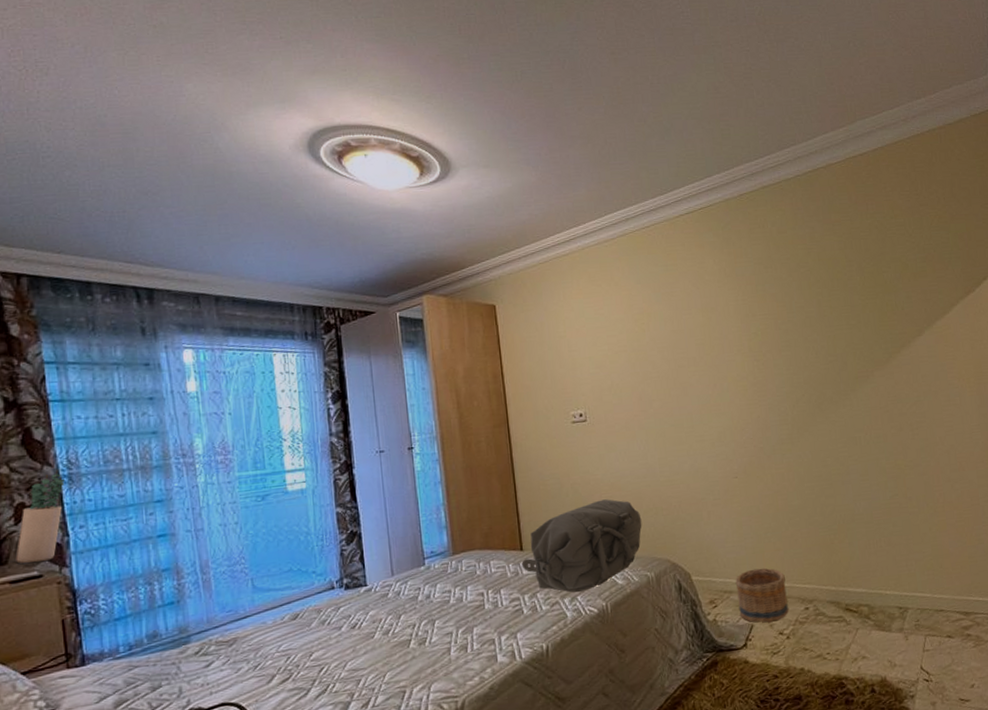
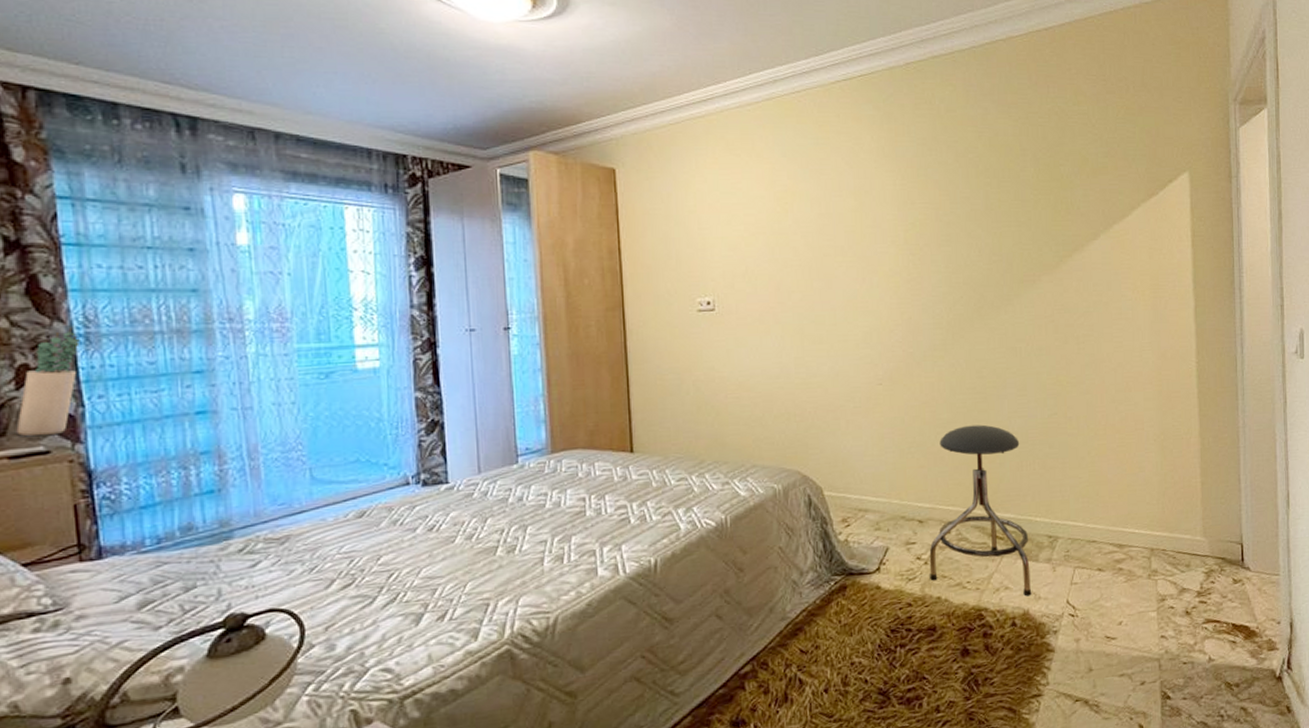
duffel bag: present [521,499,642,593] -> none [631,400,772,503]
basket: present [735,568,789,623] -> none [872,486,928,546]
stool: none [790,508,888,665] -> present [929,424,1032,596]

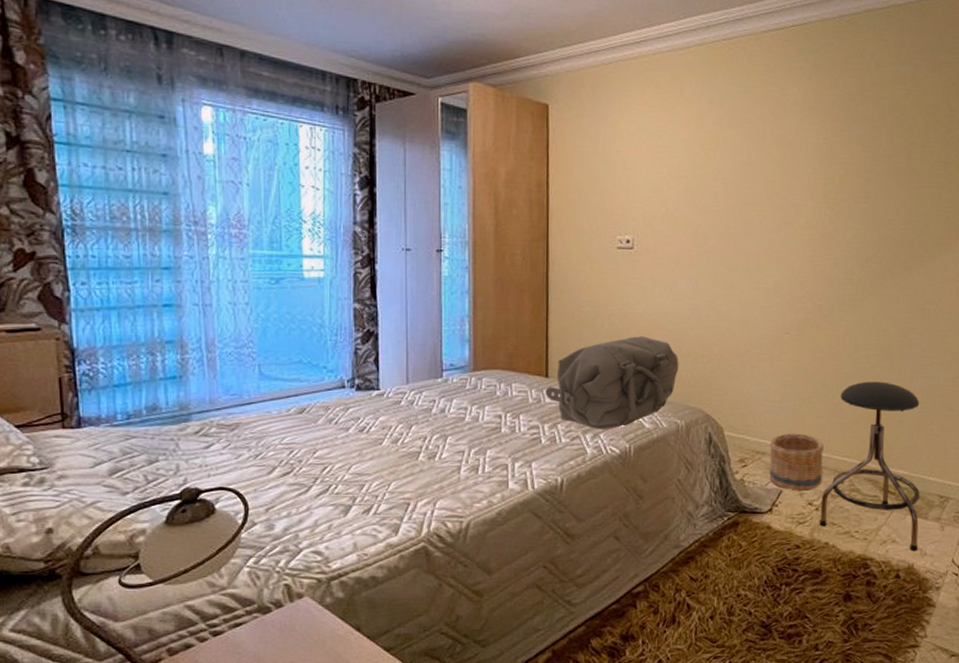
vase: present [16,327,80,437] -> none [13,219,68,315]
duffel bag: none [631,400,772,503] -> present [545,336,679,430]
basket: none [872,486,928,546] -> present [769,433,824,491]

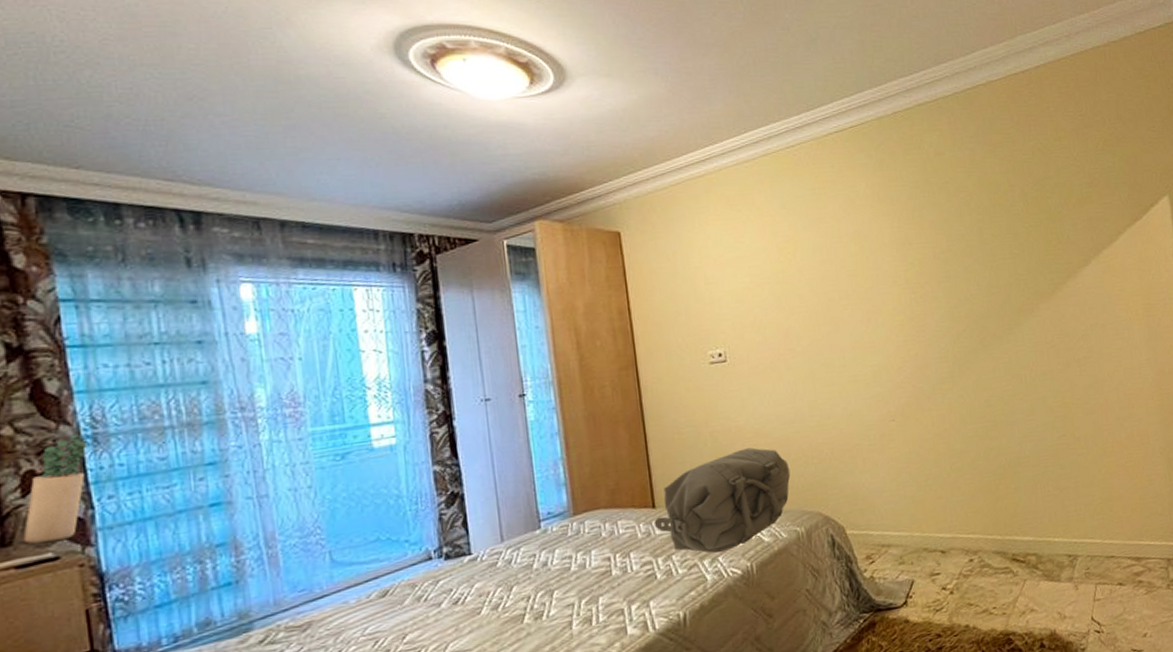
vase: none [13,219,68,315] -> present [23,429,88,544]
basket: present [769,433,824,491] -> none [893,518,952,578]
stool: present [820,381,920,551] -> none [954,451,1057,617]

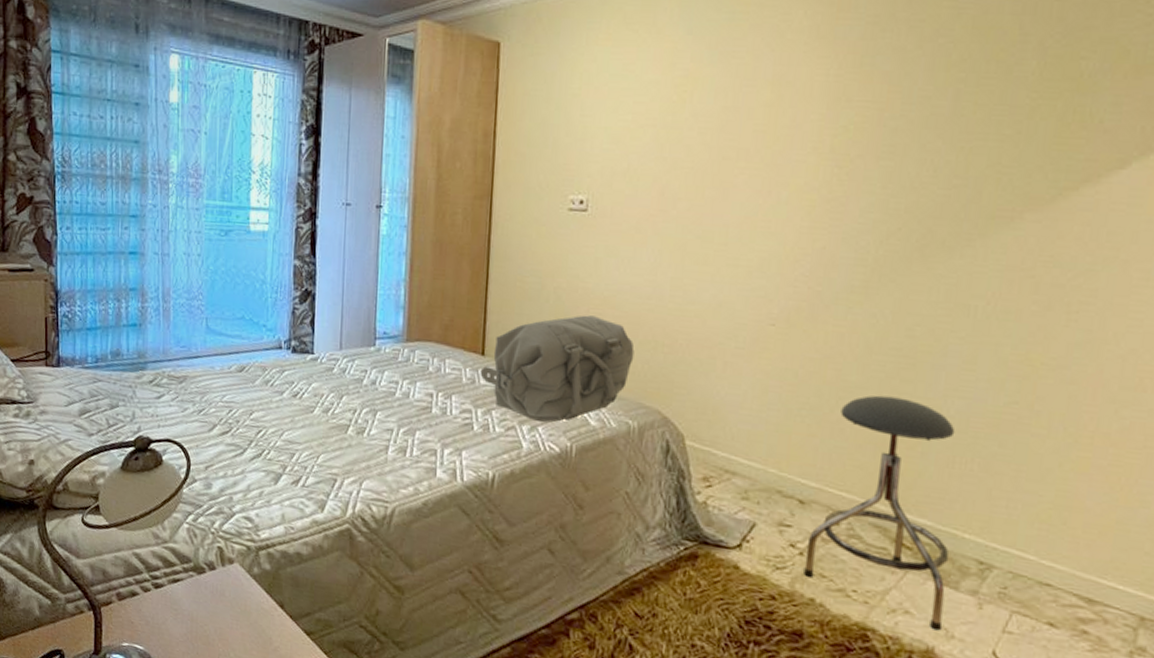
vase: present [23,429,88,544] -> none [15,165,58,257]
stool: none [954,451,1057,617] -> present [804,395,956,631]

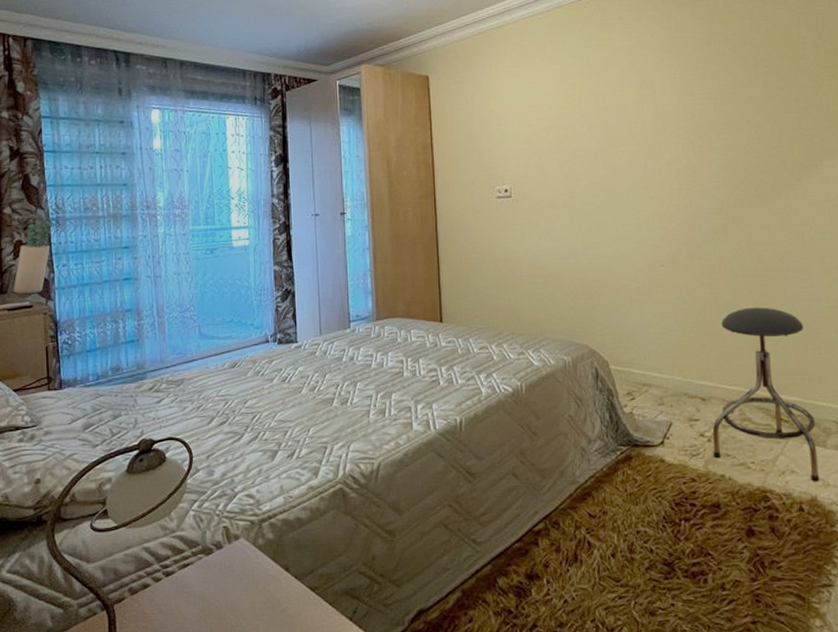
vase: none [15,165,58,257] -> present [13,213,53,295]
duffel bag: present [480,315,635,423] -> none [440,278,562,370]

